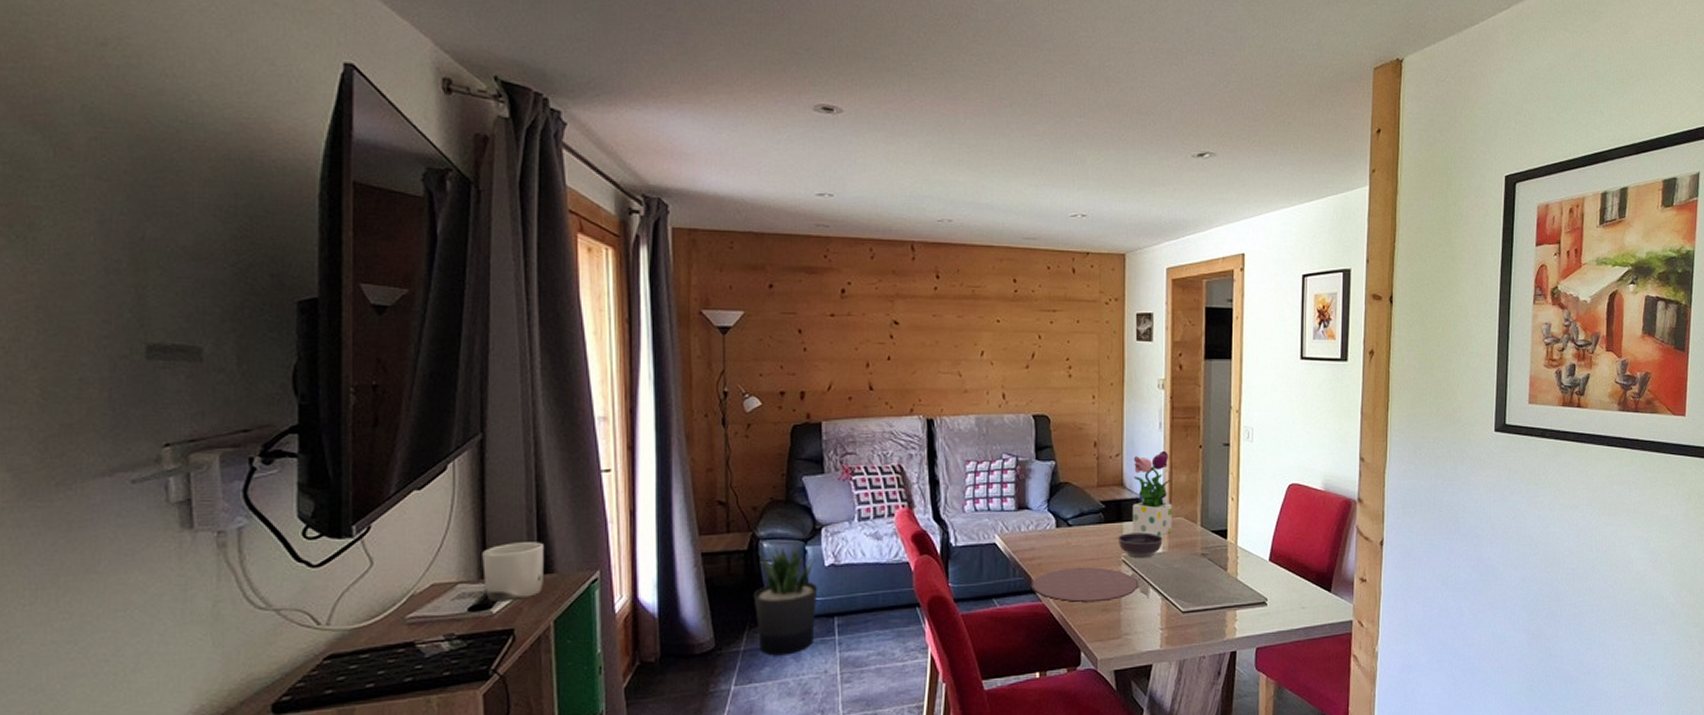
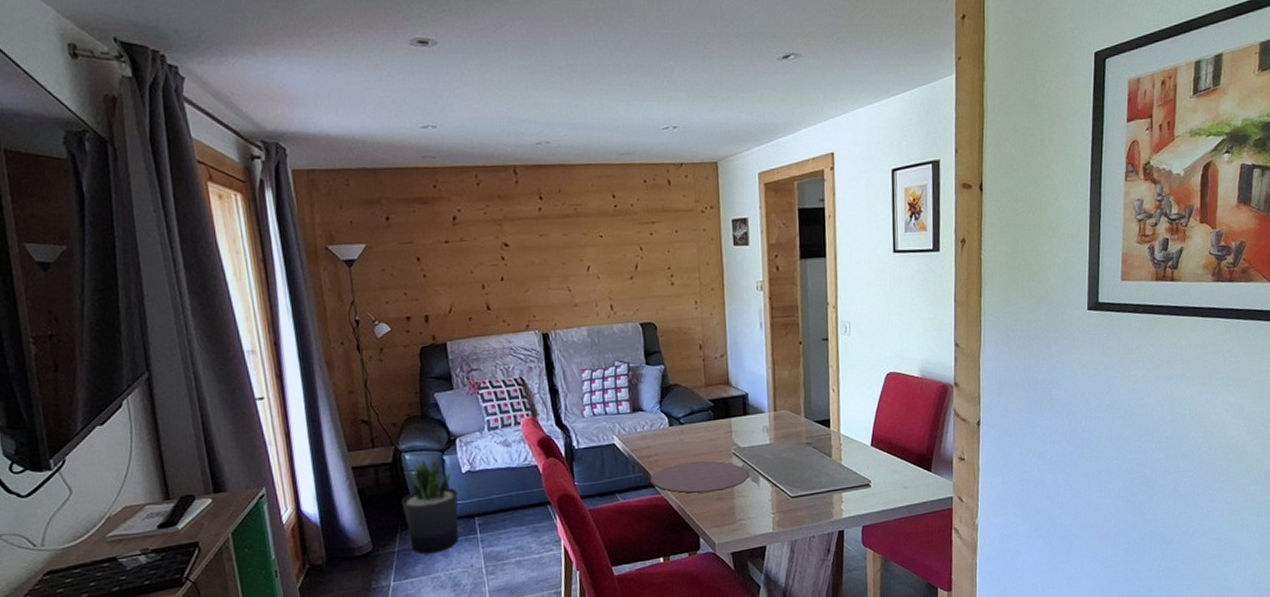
mug: present [482,542,545,602] -> none [162,465,219,520]
bowl: present [1117,532,1163,559] -> none [727,426,770,451]
flower arrangement: present [1132,450,1173,536] -> none [737,348,778,429]

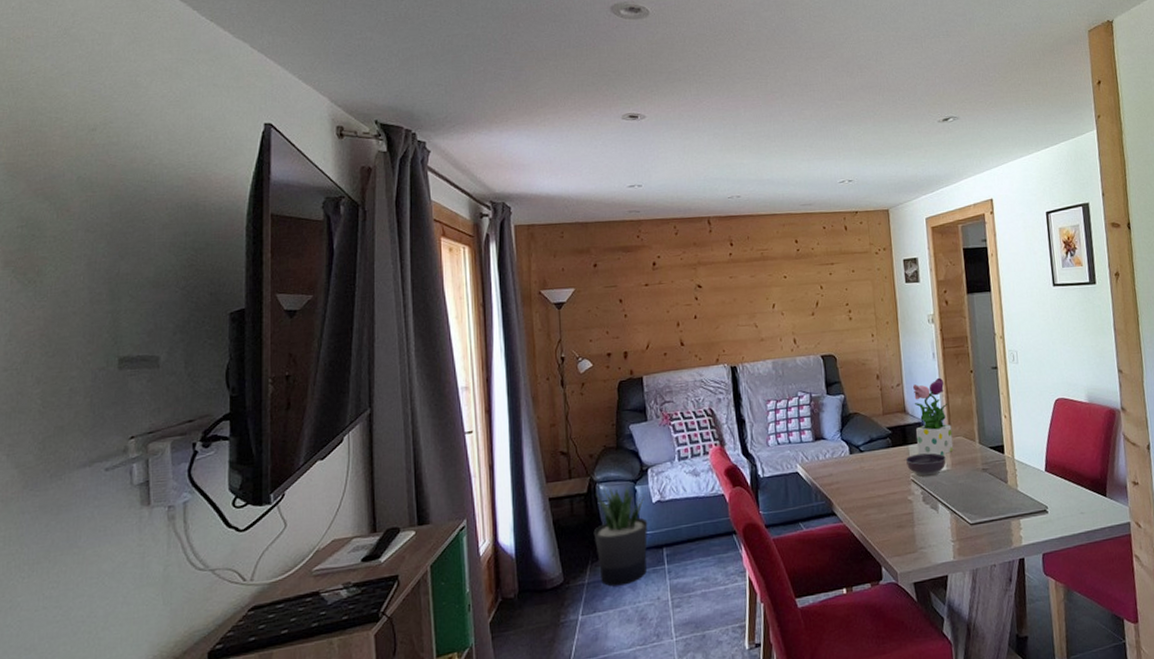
placemat: present [650,461,748,493] -> none [832,488,928,521]
bowl: none [727,426,770,451] -> present [905,453,946,477]
flower arrangement: none [737,348,778,429] -> present [912,377,954,456]

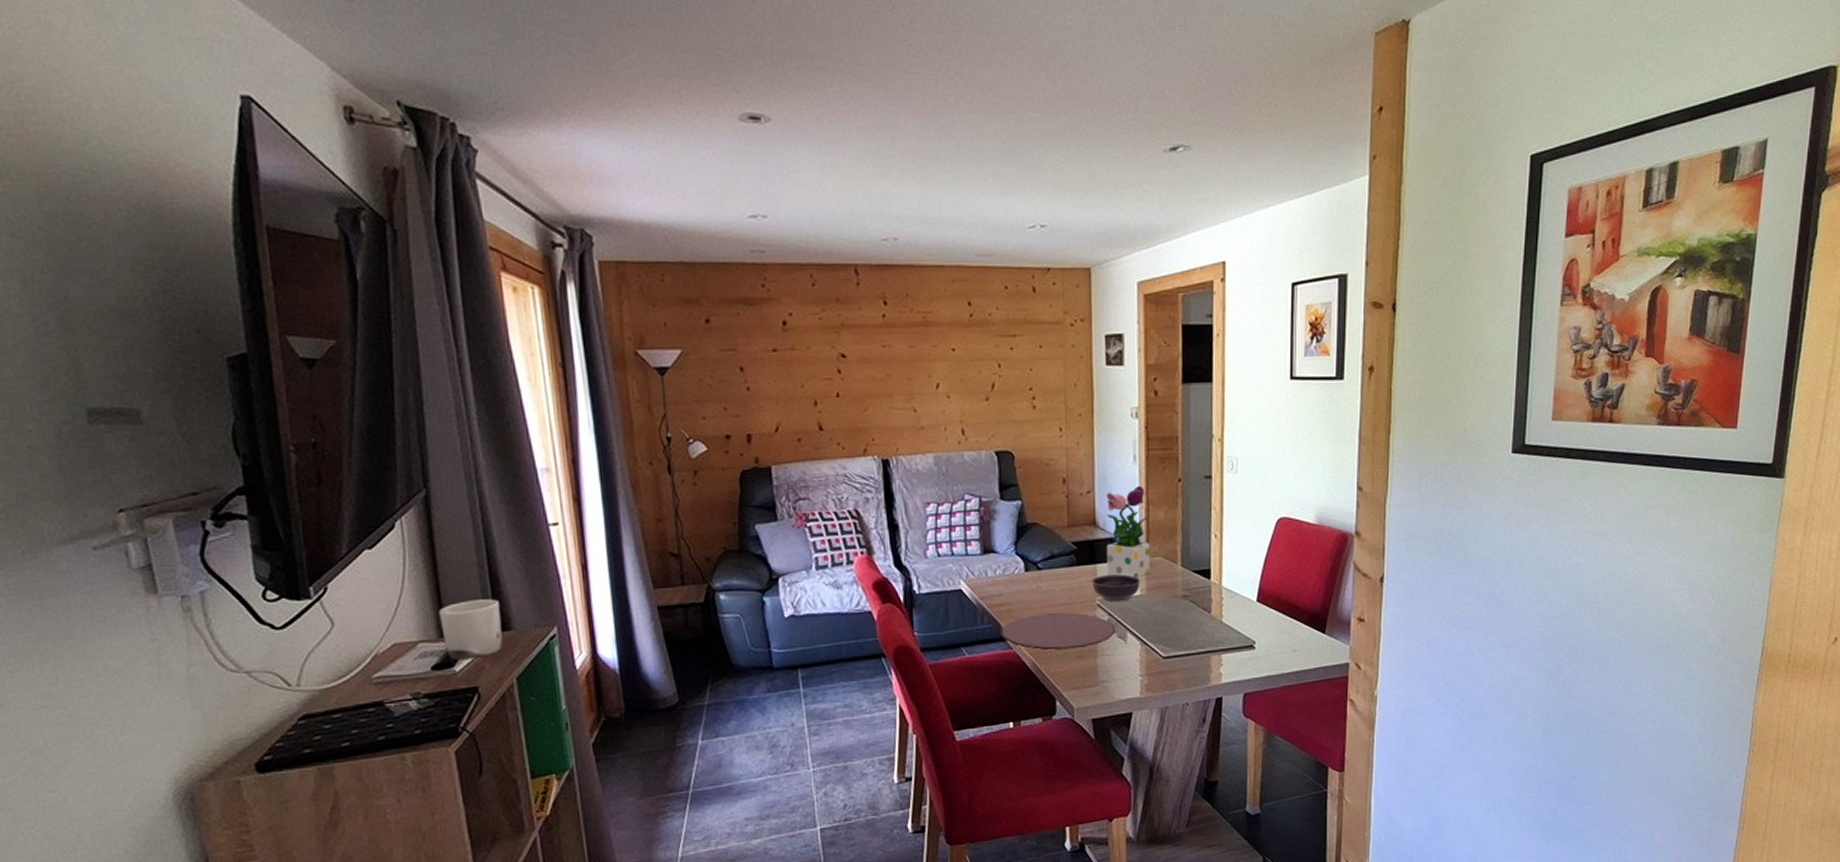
mug: none [372,497,422,553] -> present [439,599,503,660]
planter: present [593,486,648,586] -> none [713,596,780,709]
placemat: none [832,488,928,521] -> present [1001,612,1114,649]

